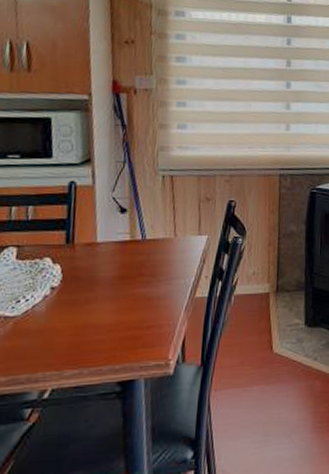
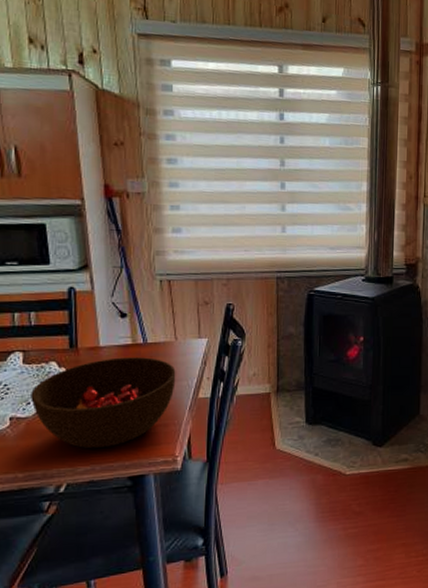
bowl: none [21,254,174,350] -> present [31,357,176,448]

